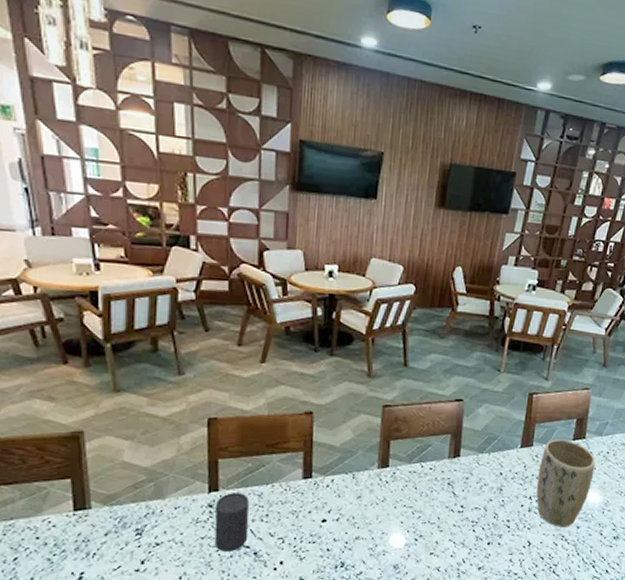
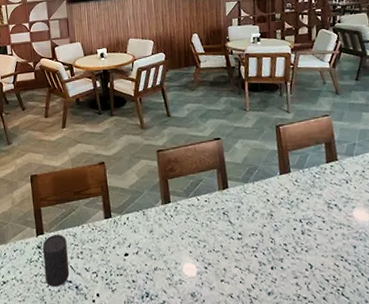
plant pot: present [536,439,596,527] -> none [301,163,357,248]

